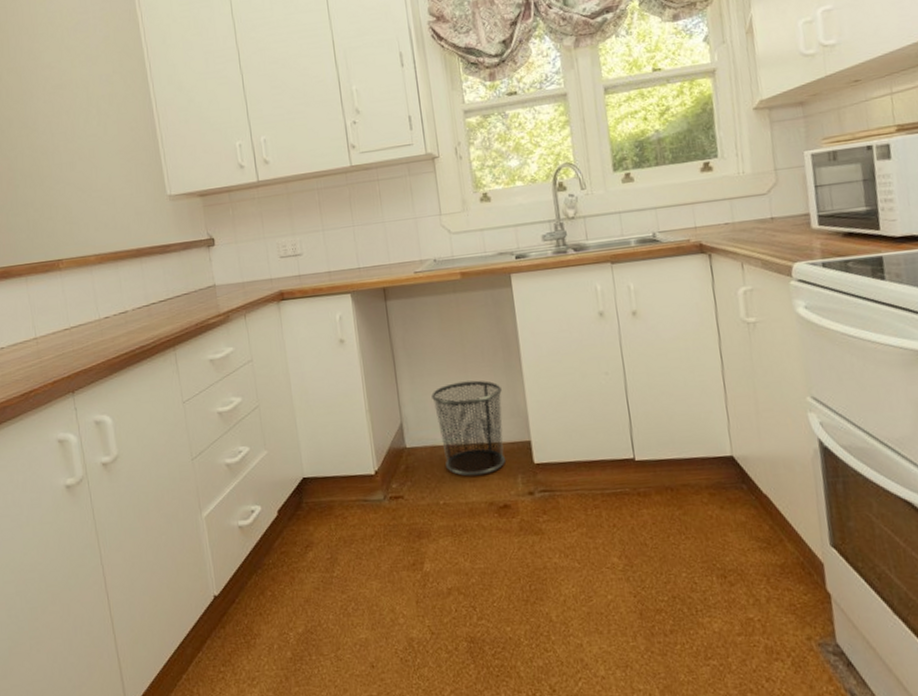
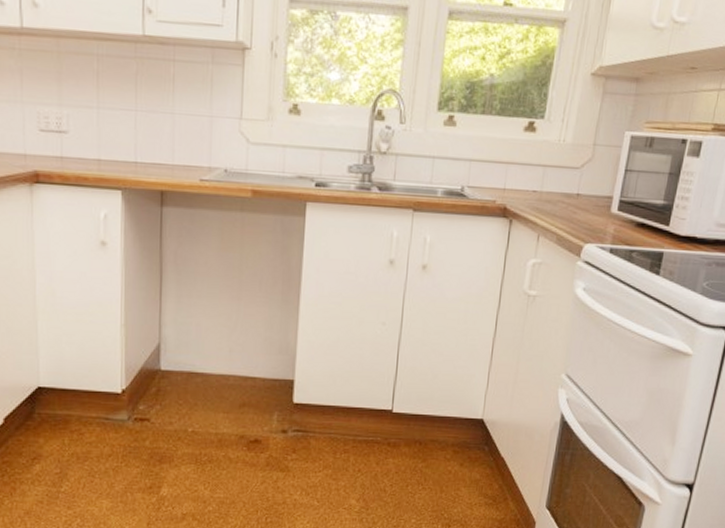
waste bin: present [431,380,505,477] -> none [197,309,274,408]

